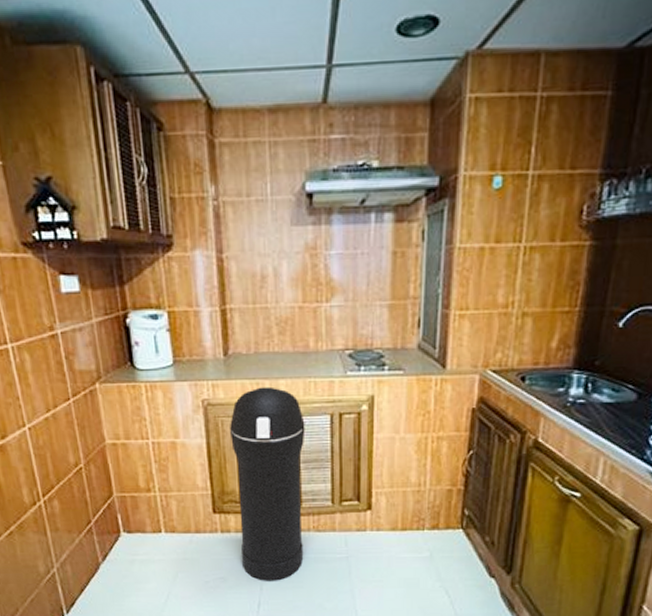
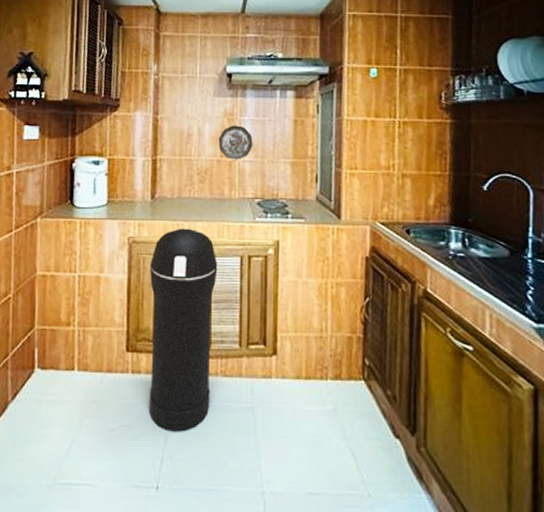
decorative plate: none [299,262,342,306] -> present [218,125,253,160]

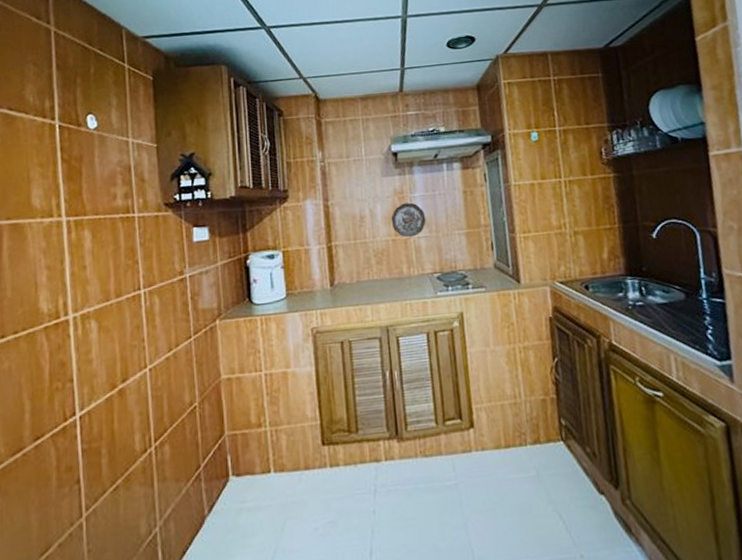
trash can: present [149,228,218,432] -> none [337,311,414,522]

